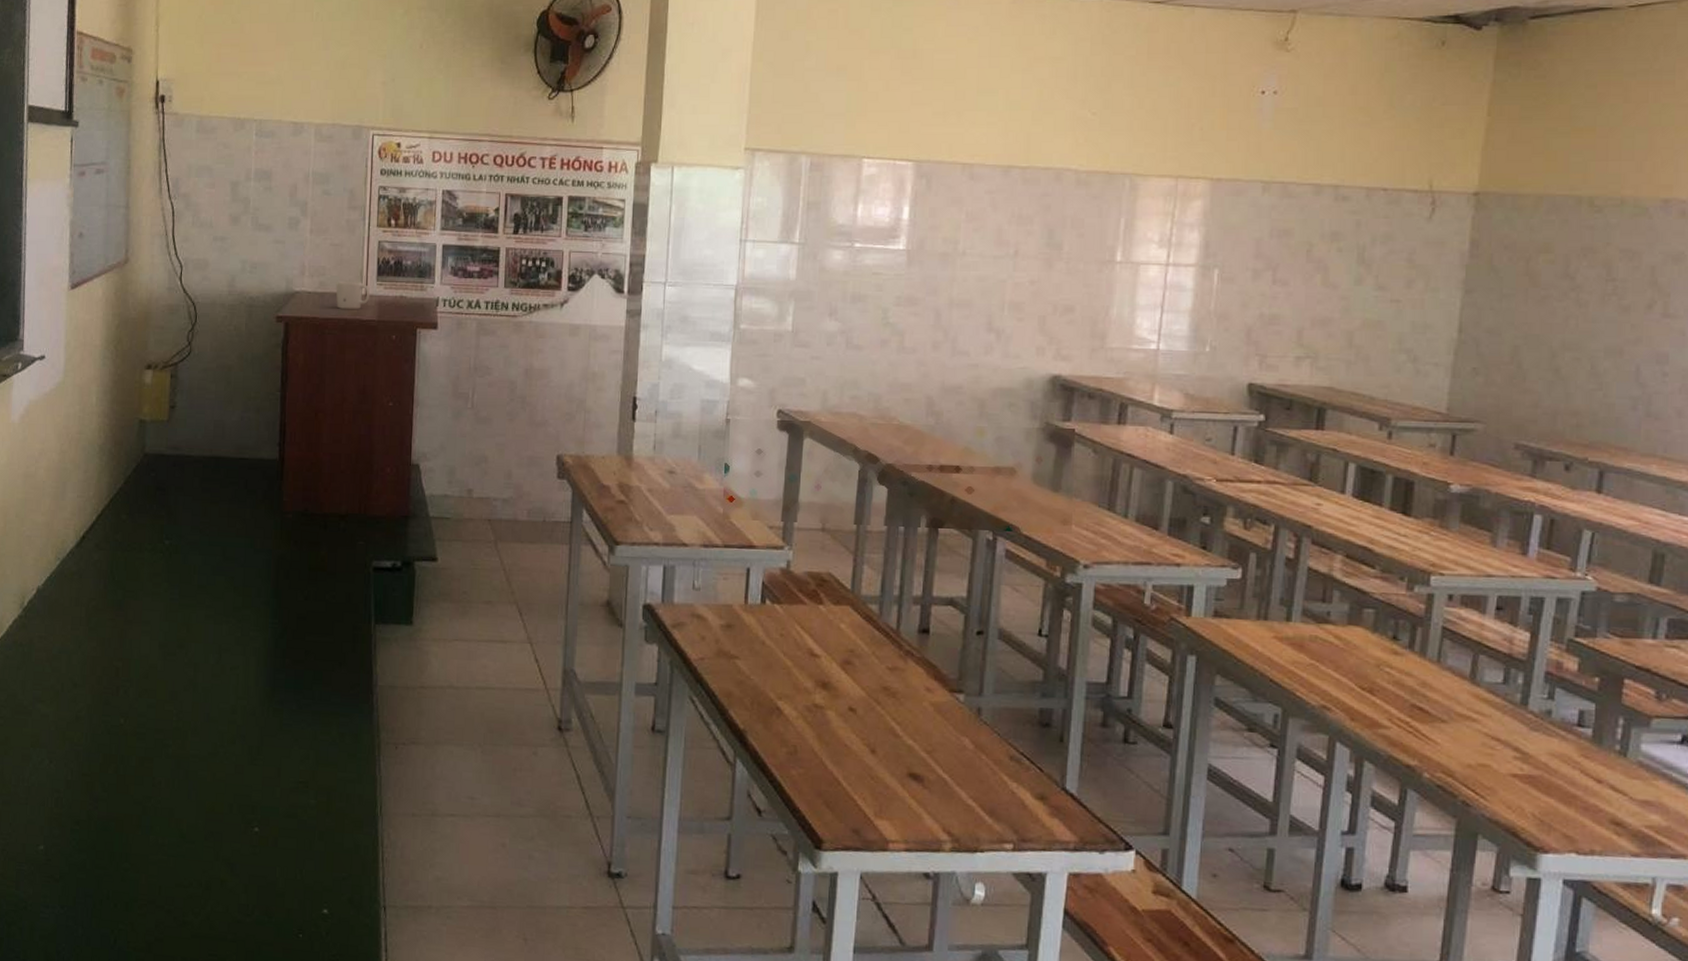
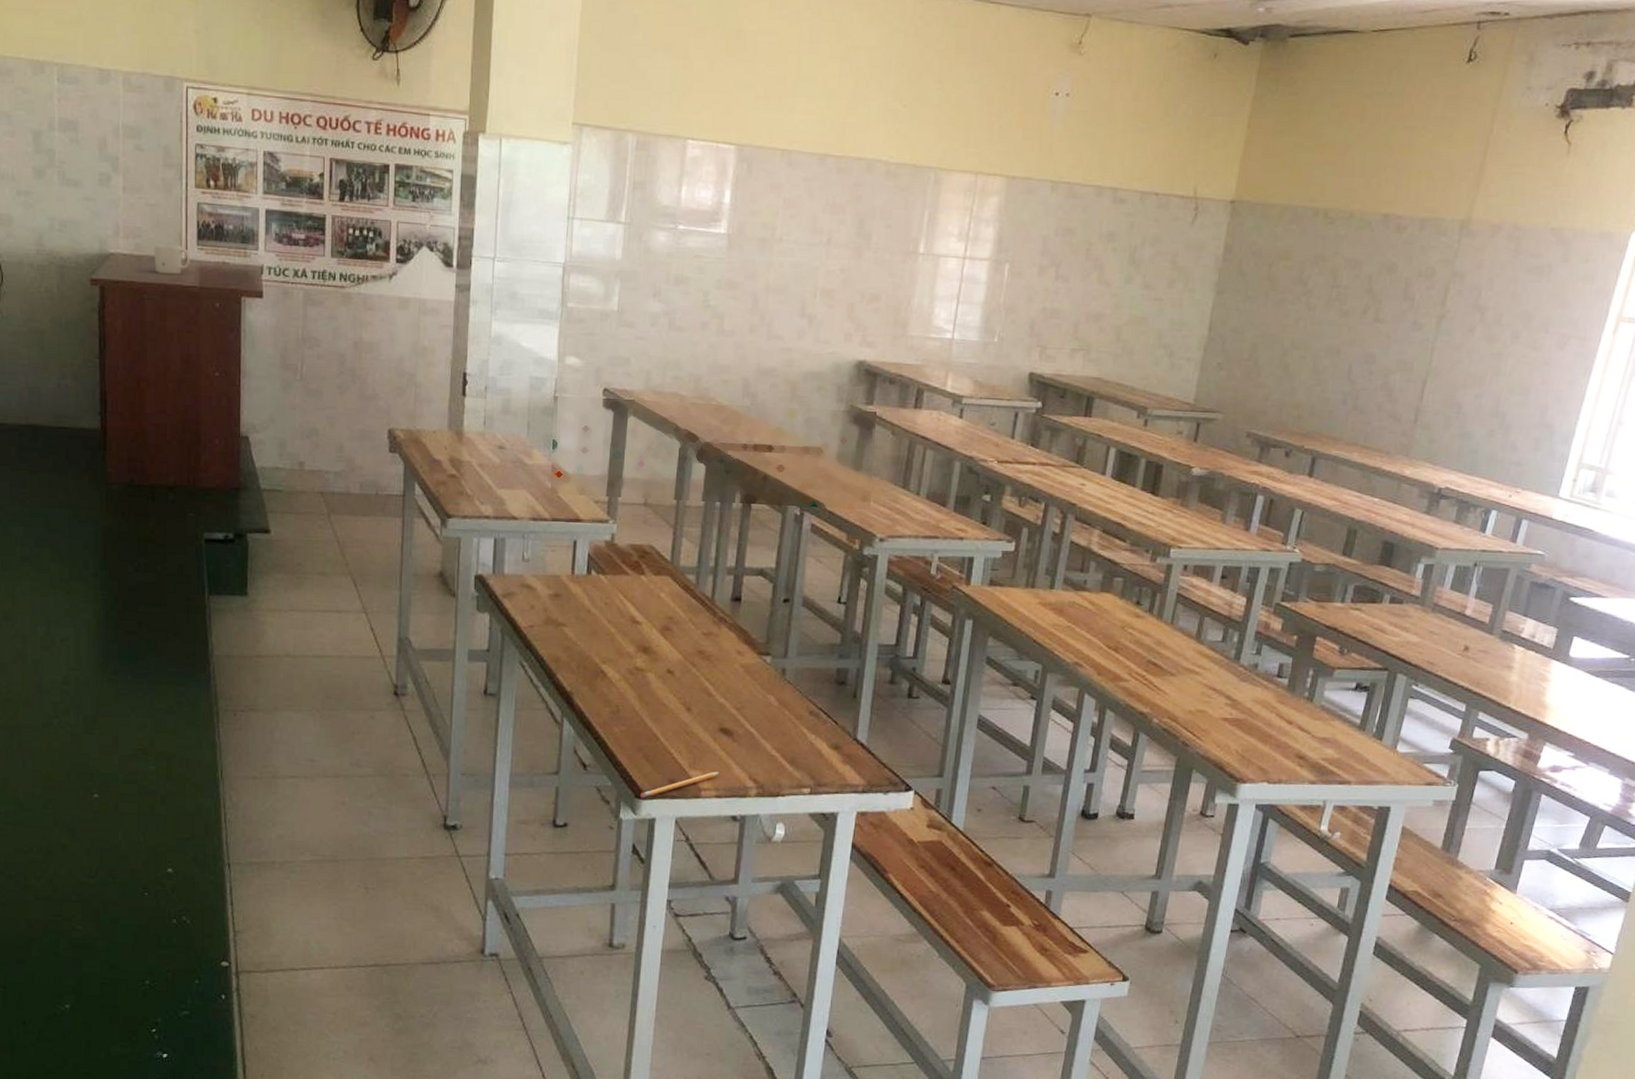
pencil: none [819,821,910,850] -> present [639,771,721,799]

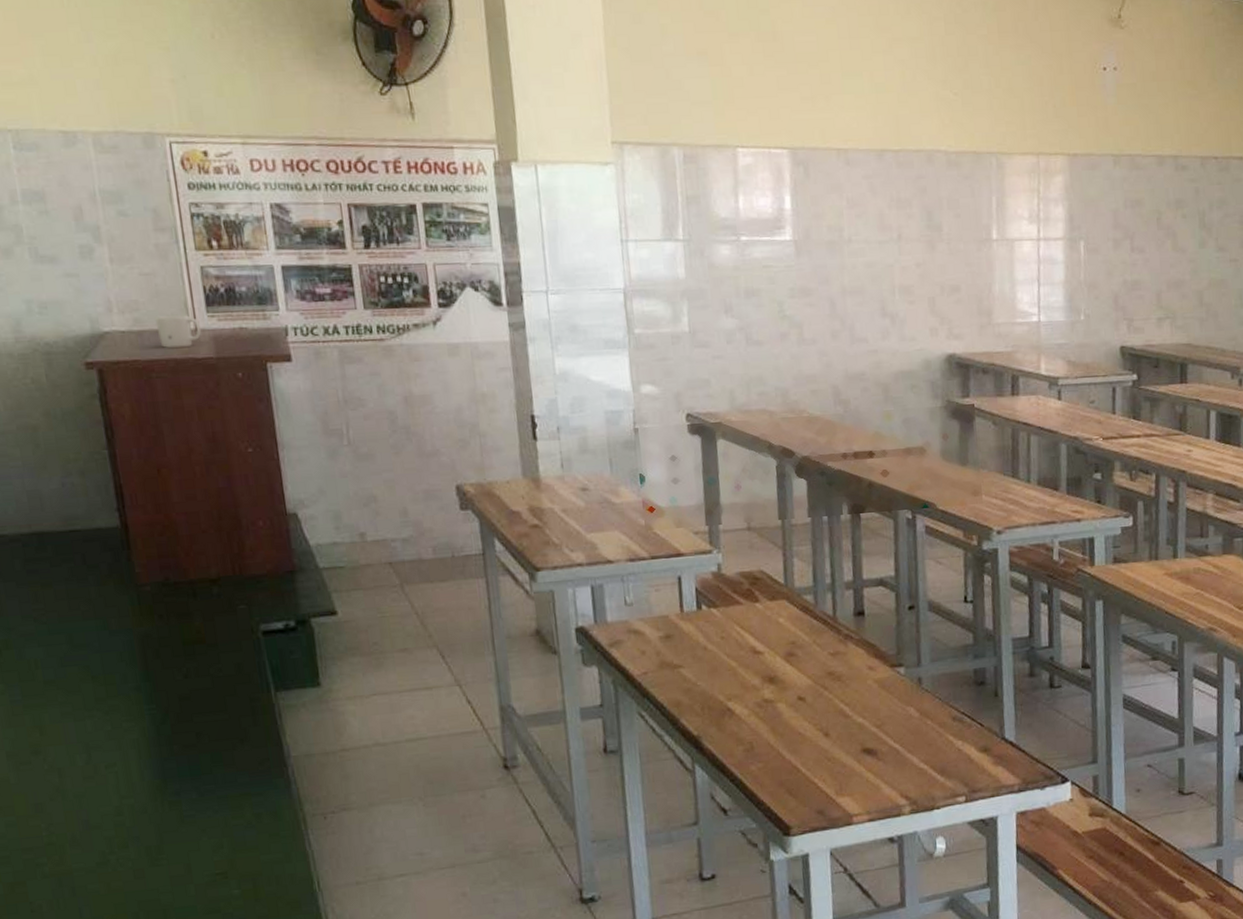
pencil: present [639,771,721,799] -> none [788,794,870,836]

